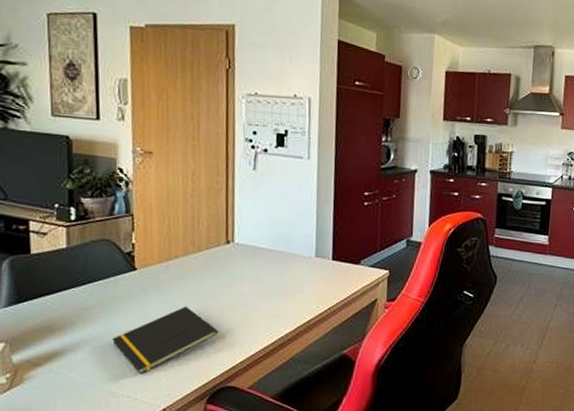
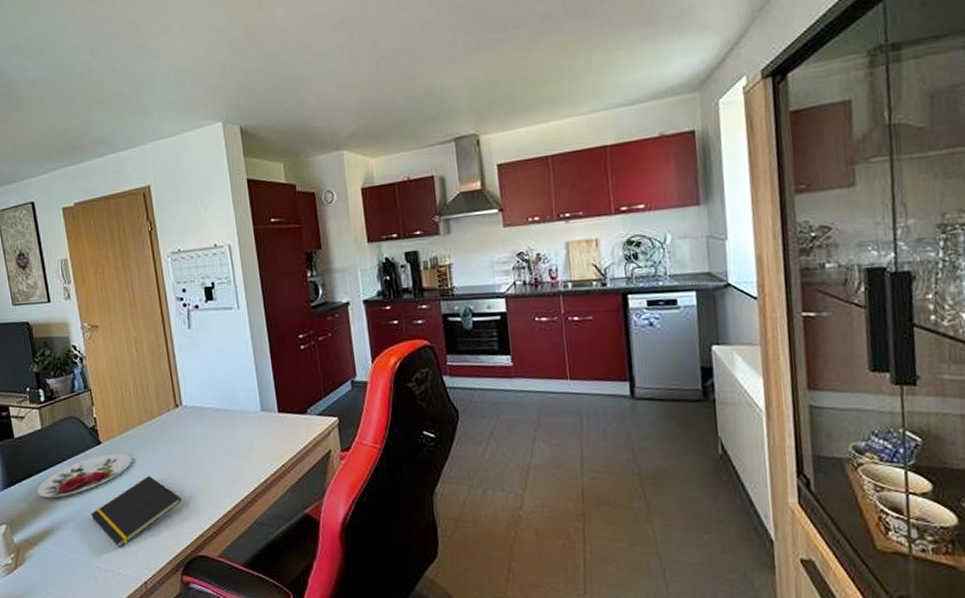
plate: none [50,281,169,319] -> present [36,453,132,498]

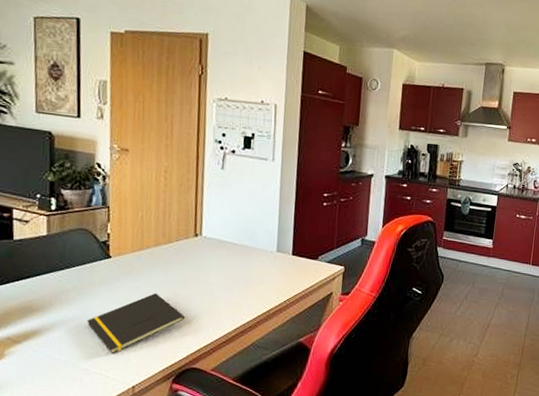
plate: present [36,453,132,498] -> none [30,268,141,301]

